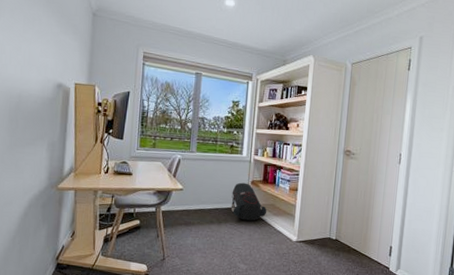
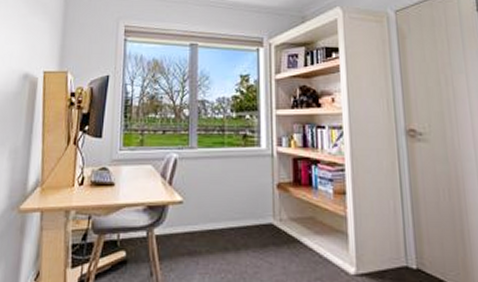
backpack: present [231,182,267,221] -> none [251,187,305,245]

